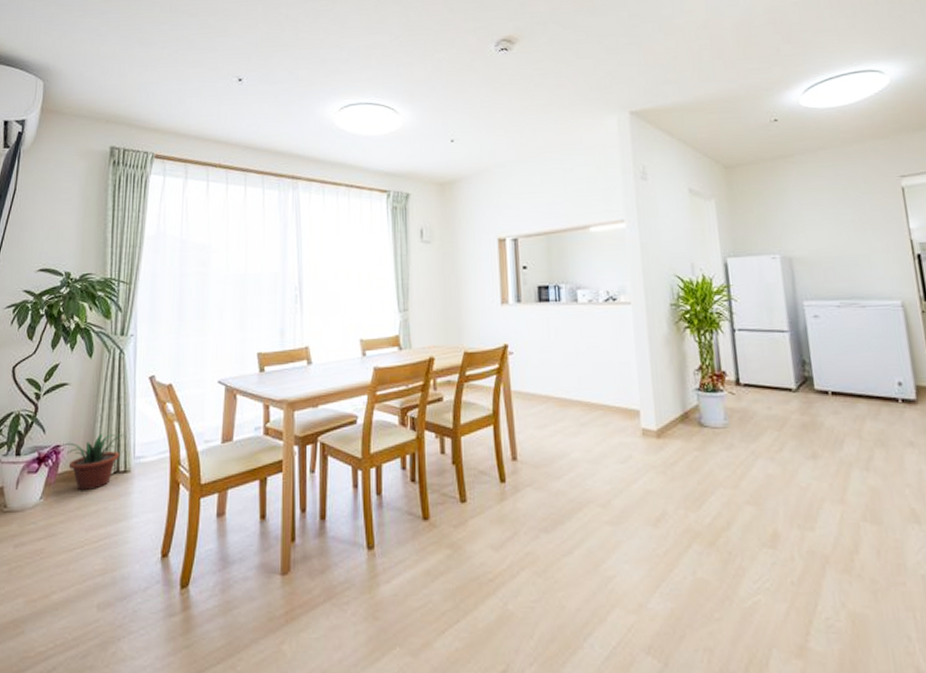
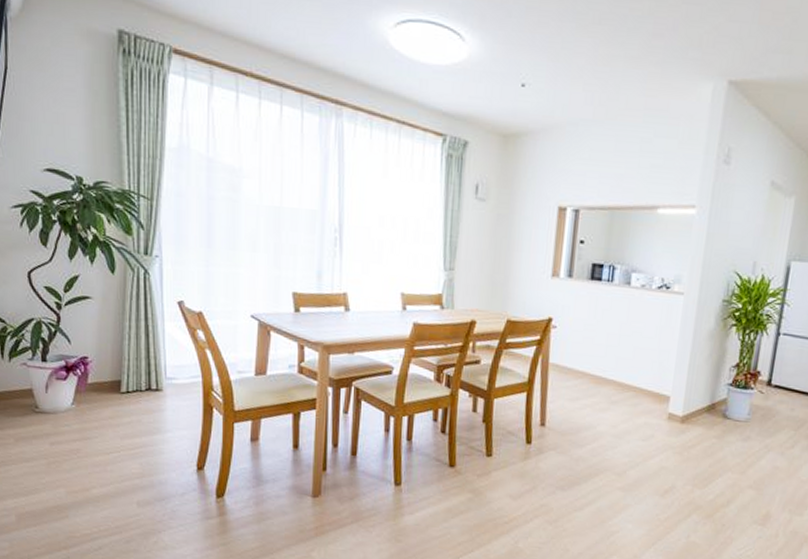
potted plant: present [61,433,125,491] -> none [89,351,155,403]

